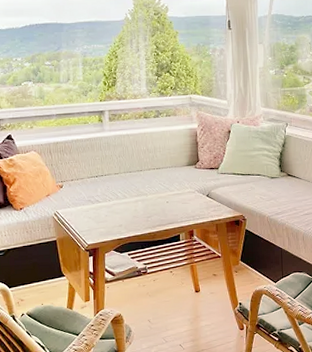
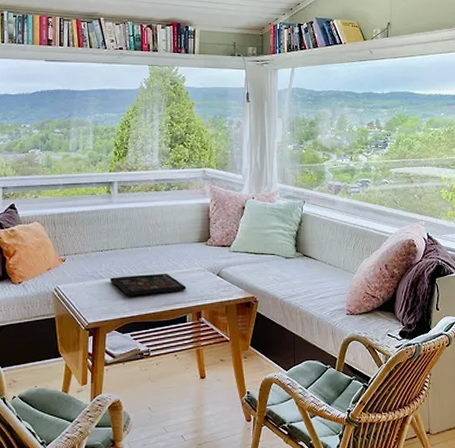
decorative tray: none [106,195,179,219] -> present [110,273,187,297]

